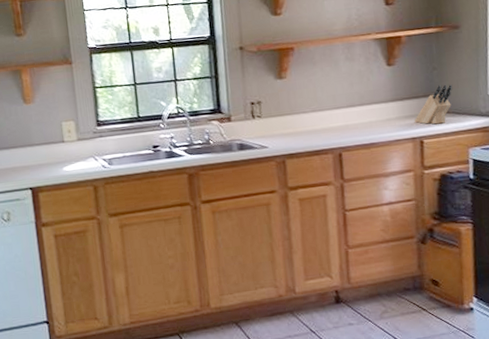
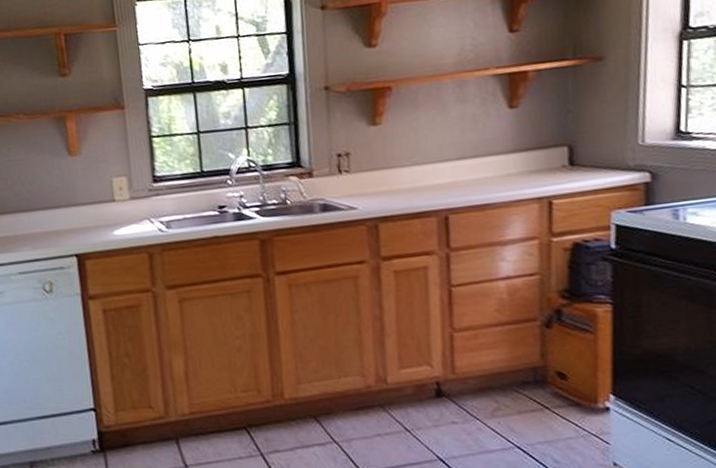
knife block: present [415,84,453,125] -> none [542,131,593,181]

